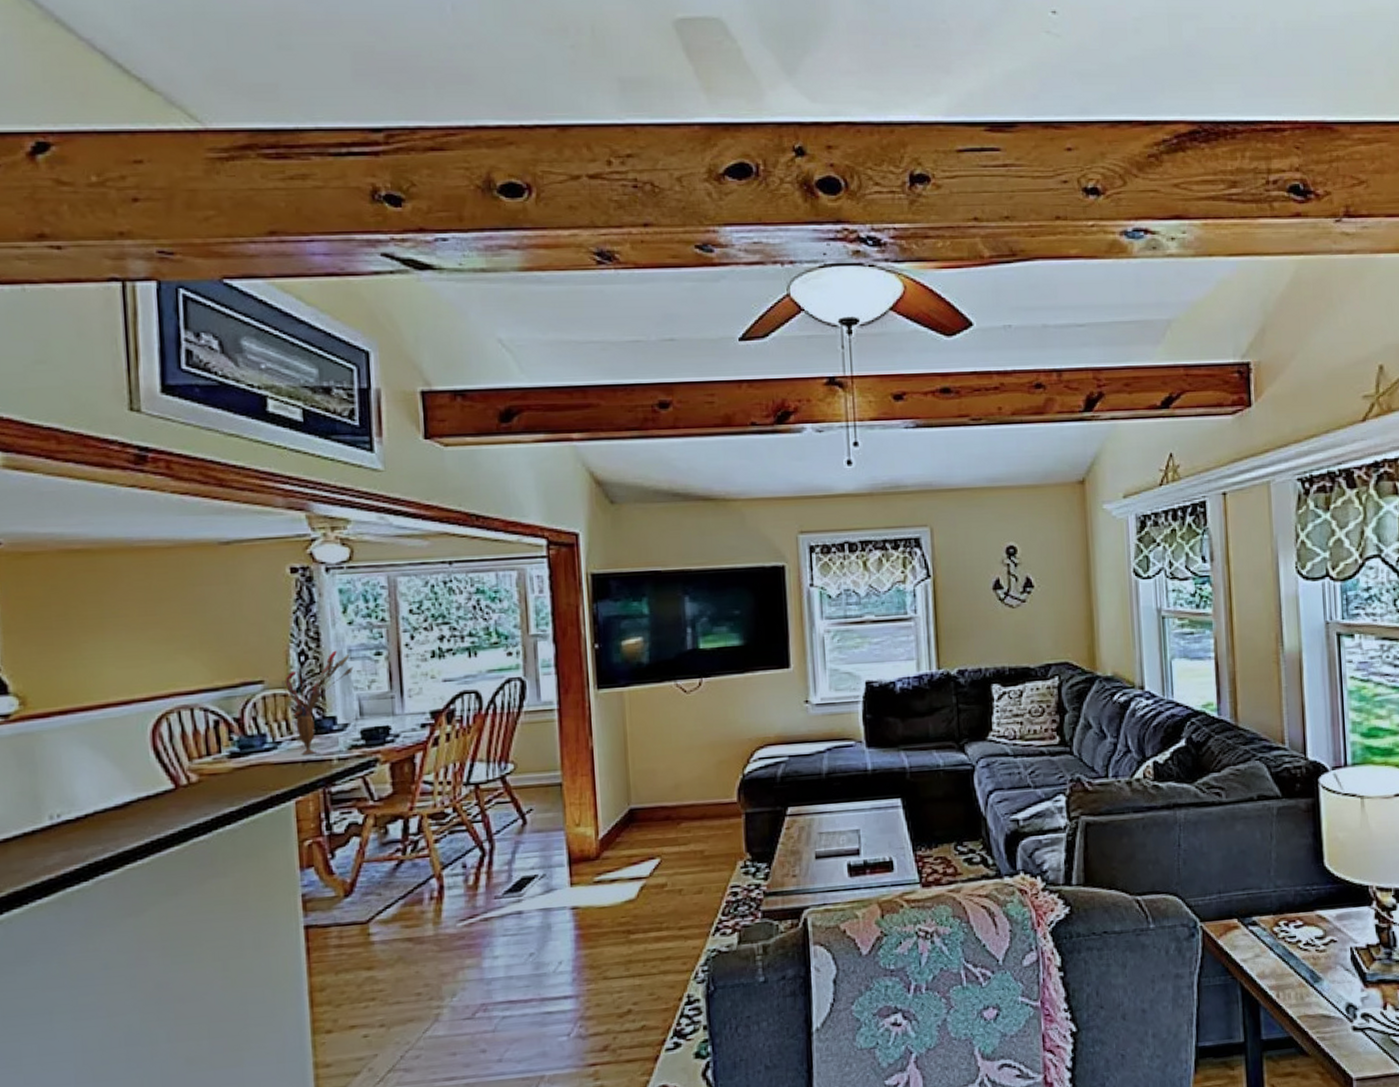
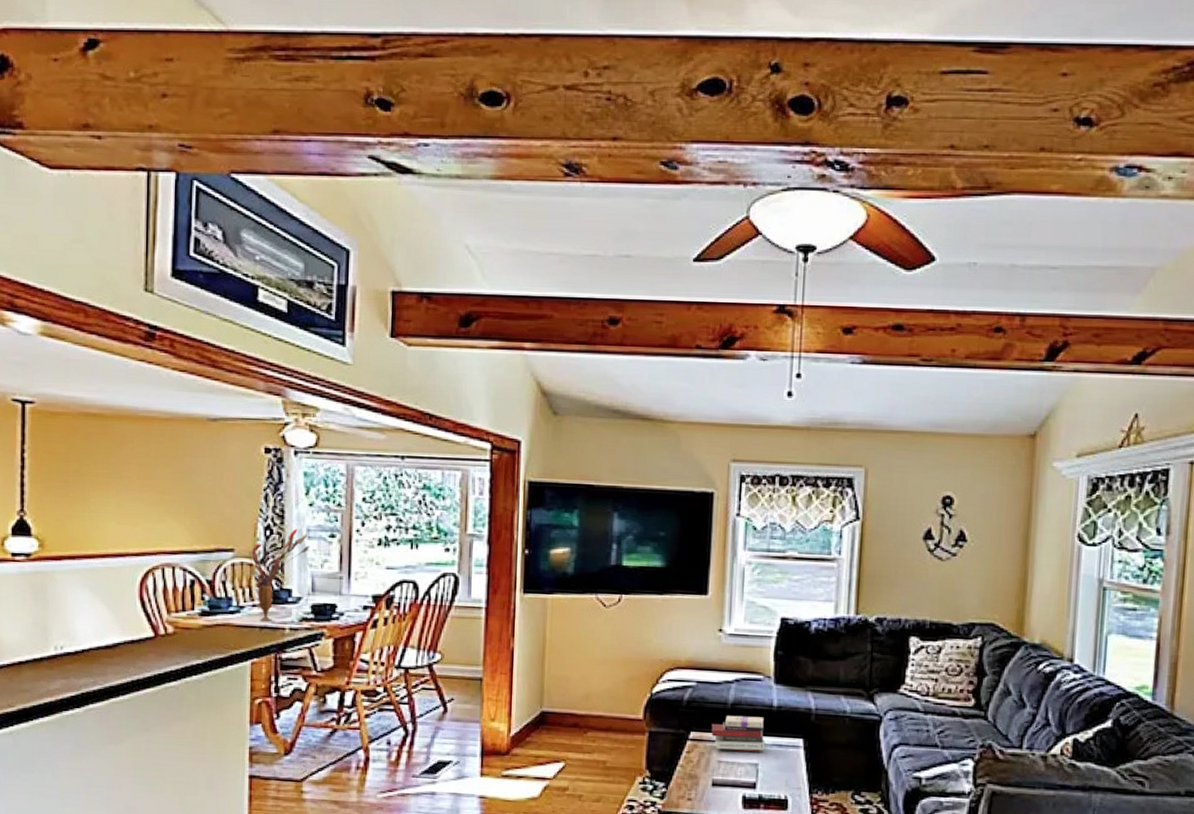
books: none [808,782,865,821] -> present [711,715,765,753]

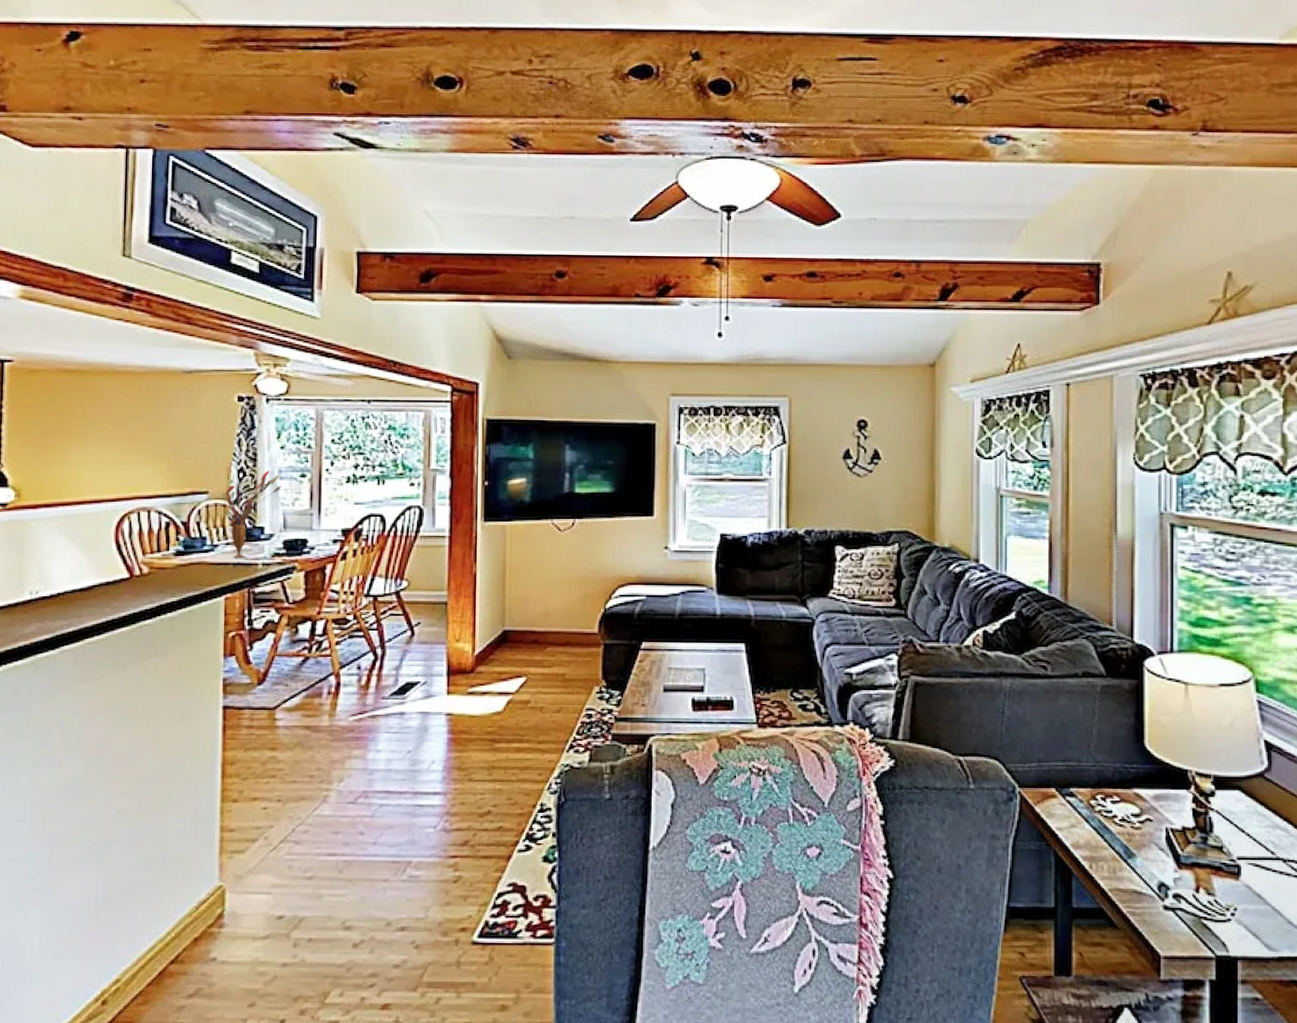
books: present [711,715,765,753] -> none [661,625,711,659]

